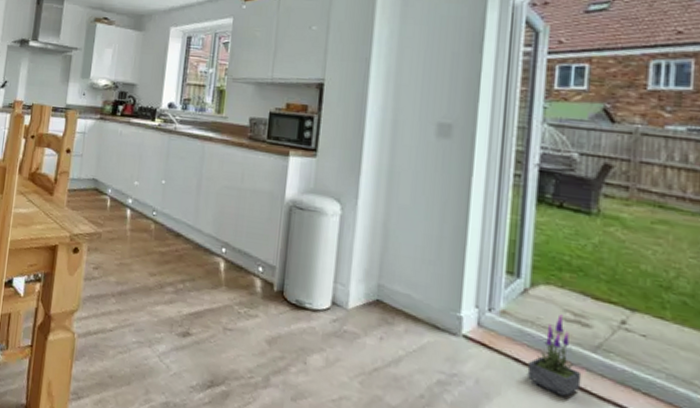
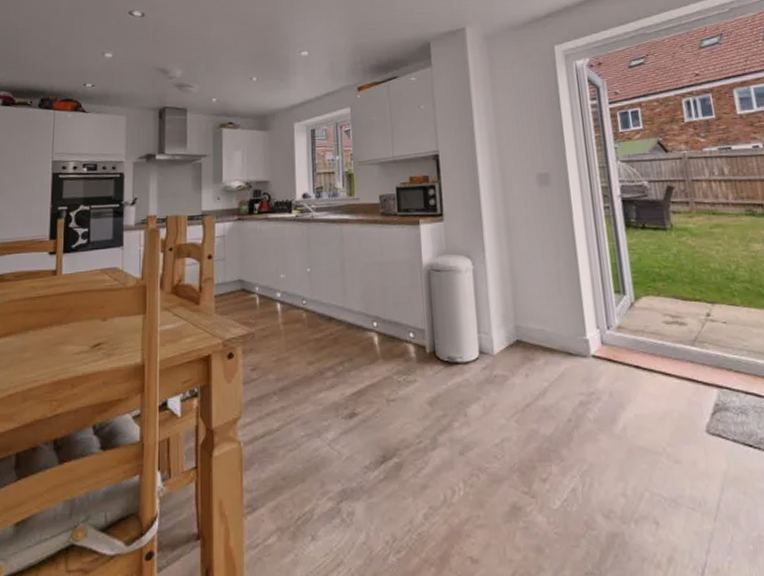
potted plant: present [527,314,582,397] -> none [646,319,690,390]

